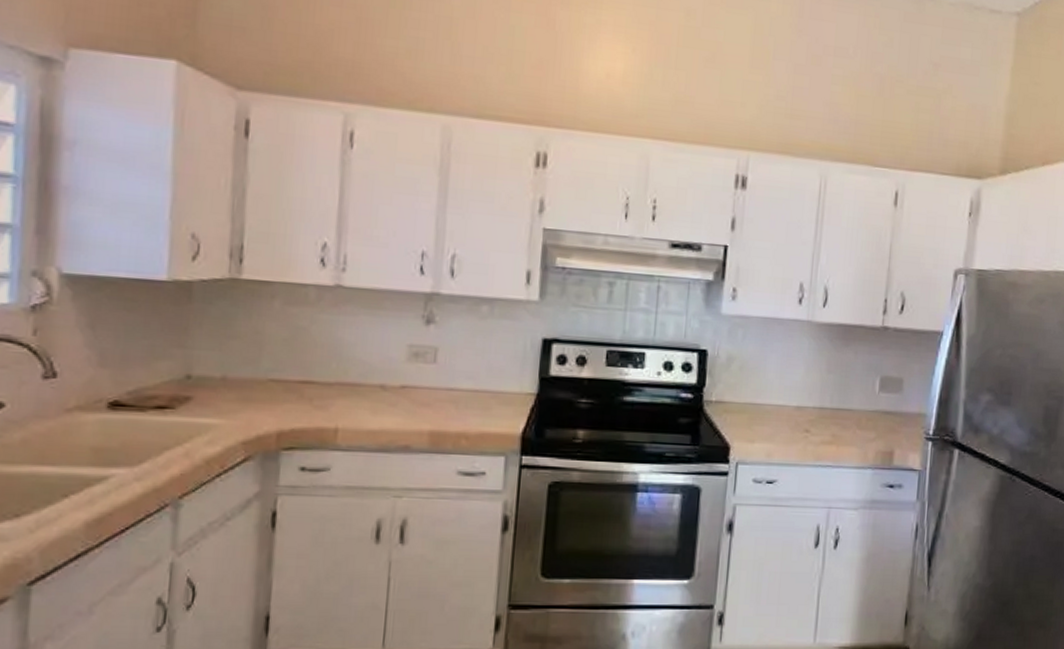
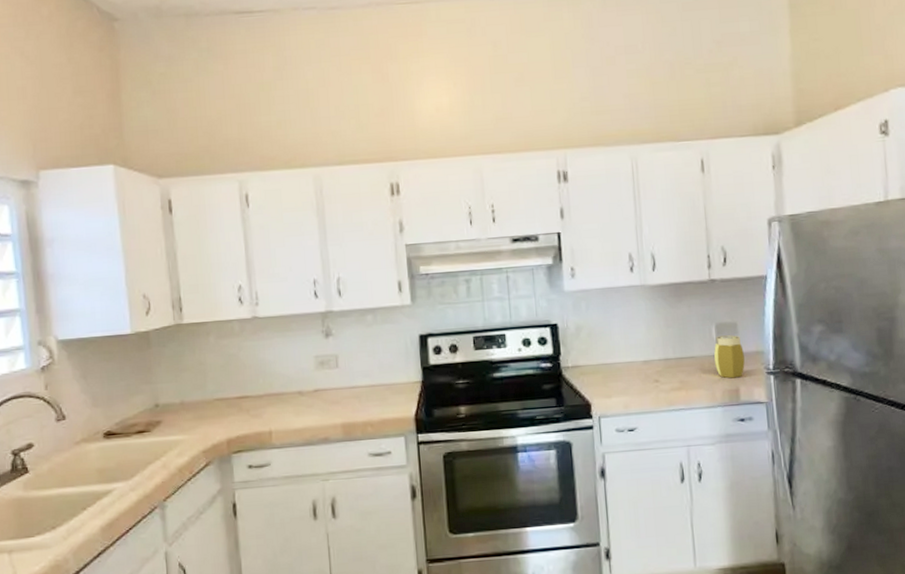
jar: none [873,390,906,440] -> present [714,335,745,379]

